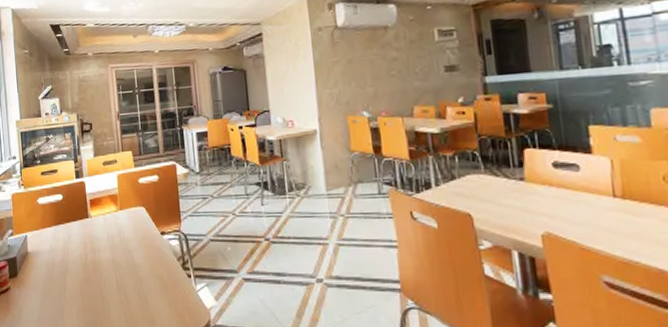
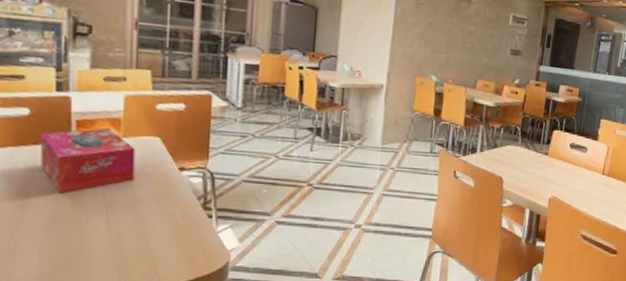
tissue box: none [70,203,131,261] -> present [41,127,135,194]

